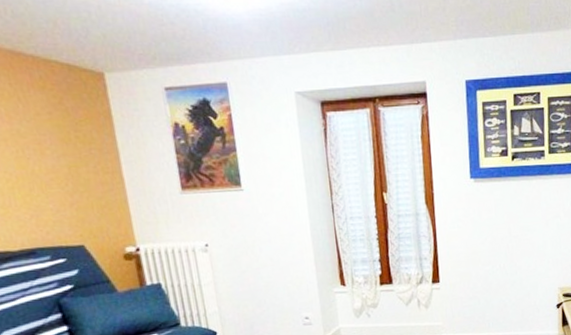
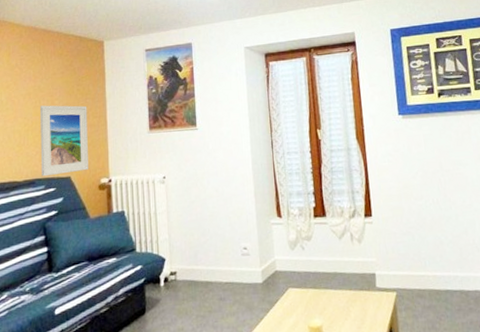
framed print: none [25,155,107,246] -> present [40,105,88,177]

